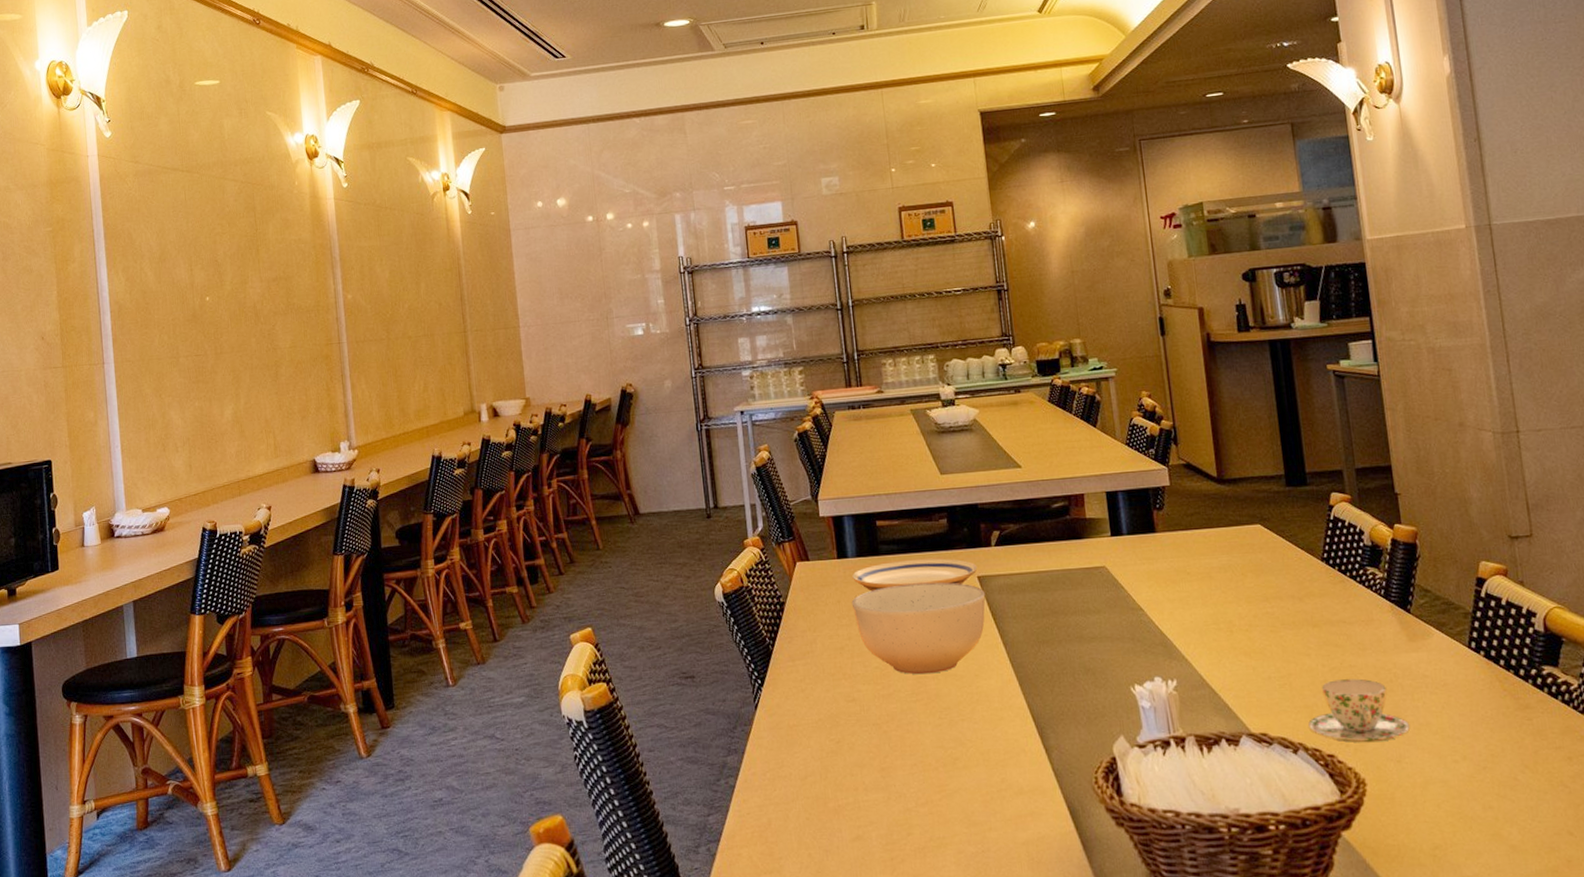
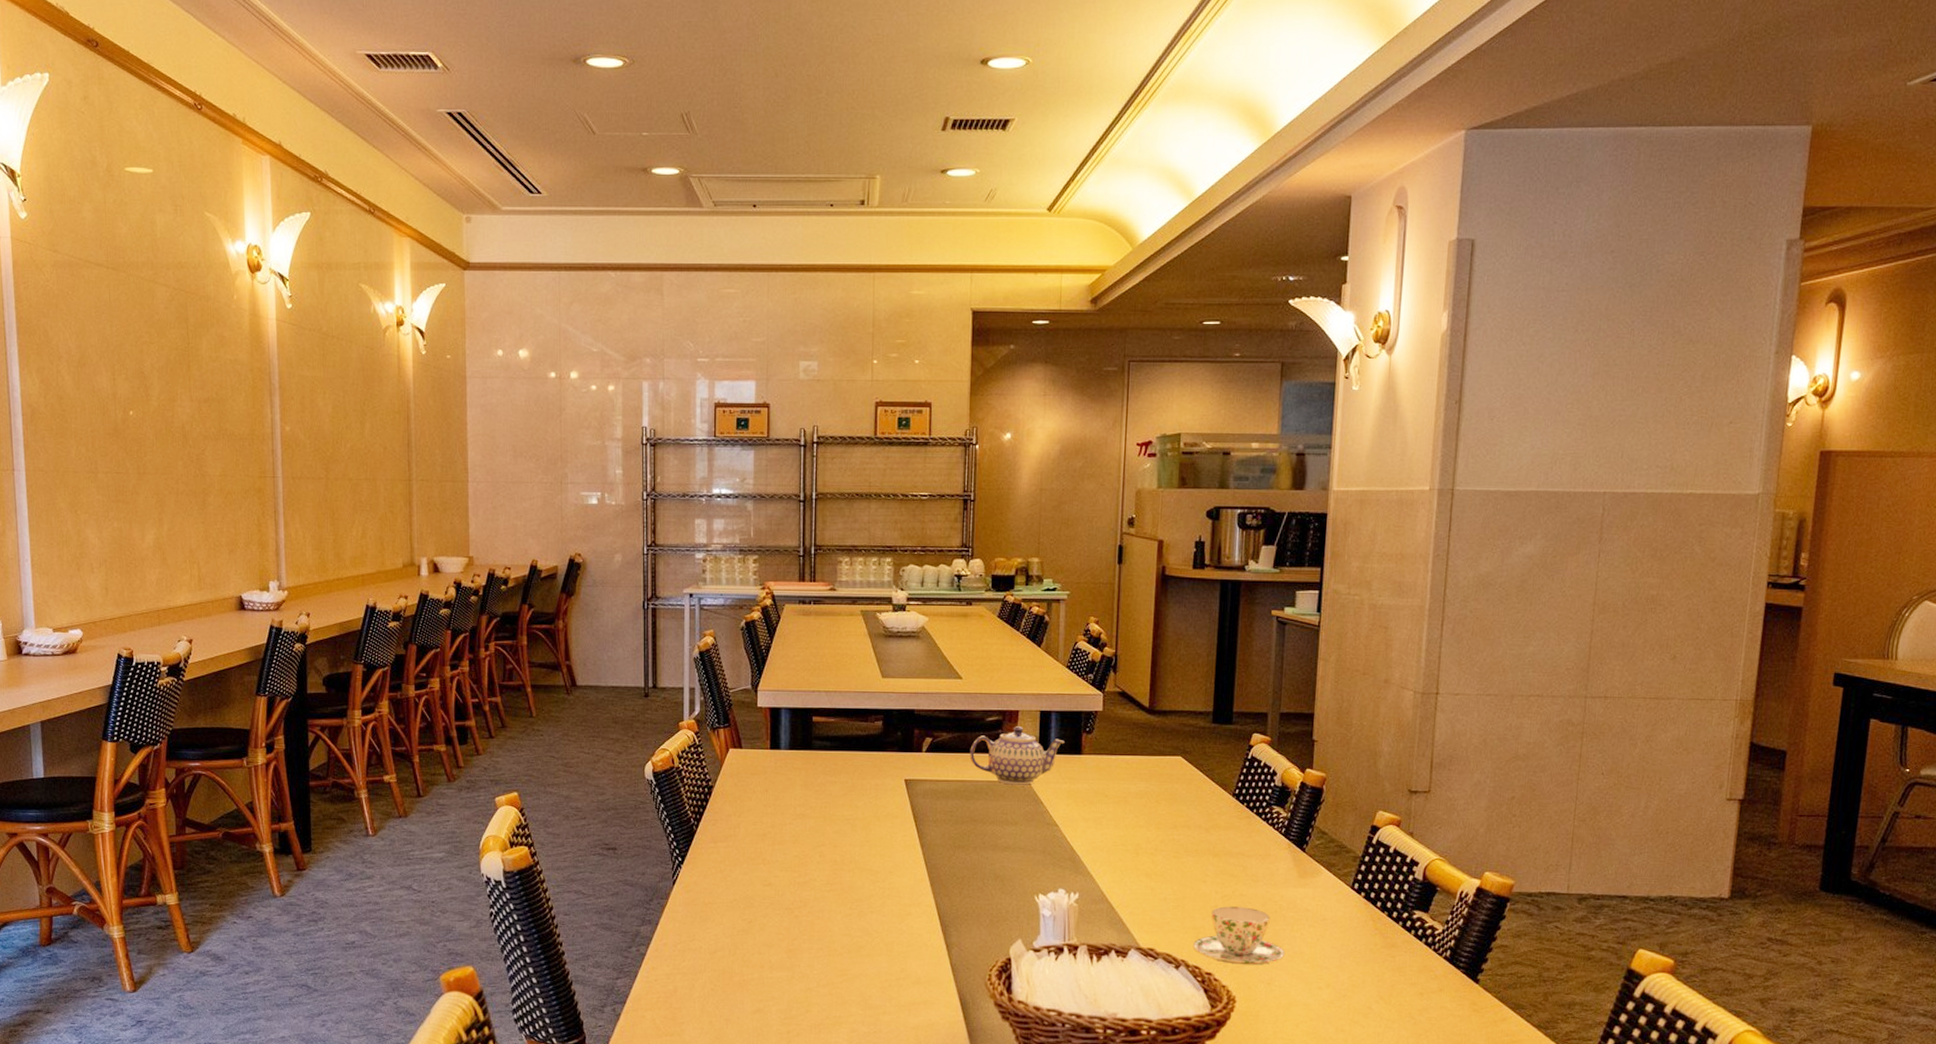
bowl: present [851,582,986,675] -> none [779,780,910,867]
plate: present [852,558,978,592] -> none [783,757,906,786]
teapot: none [1040,509,1136,572] -> present [969,725,1065,785]

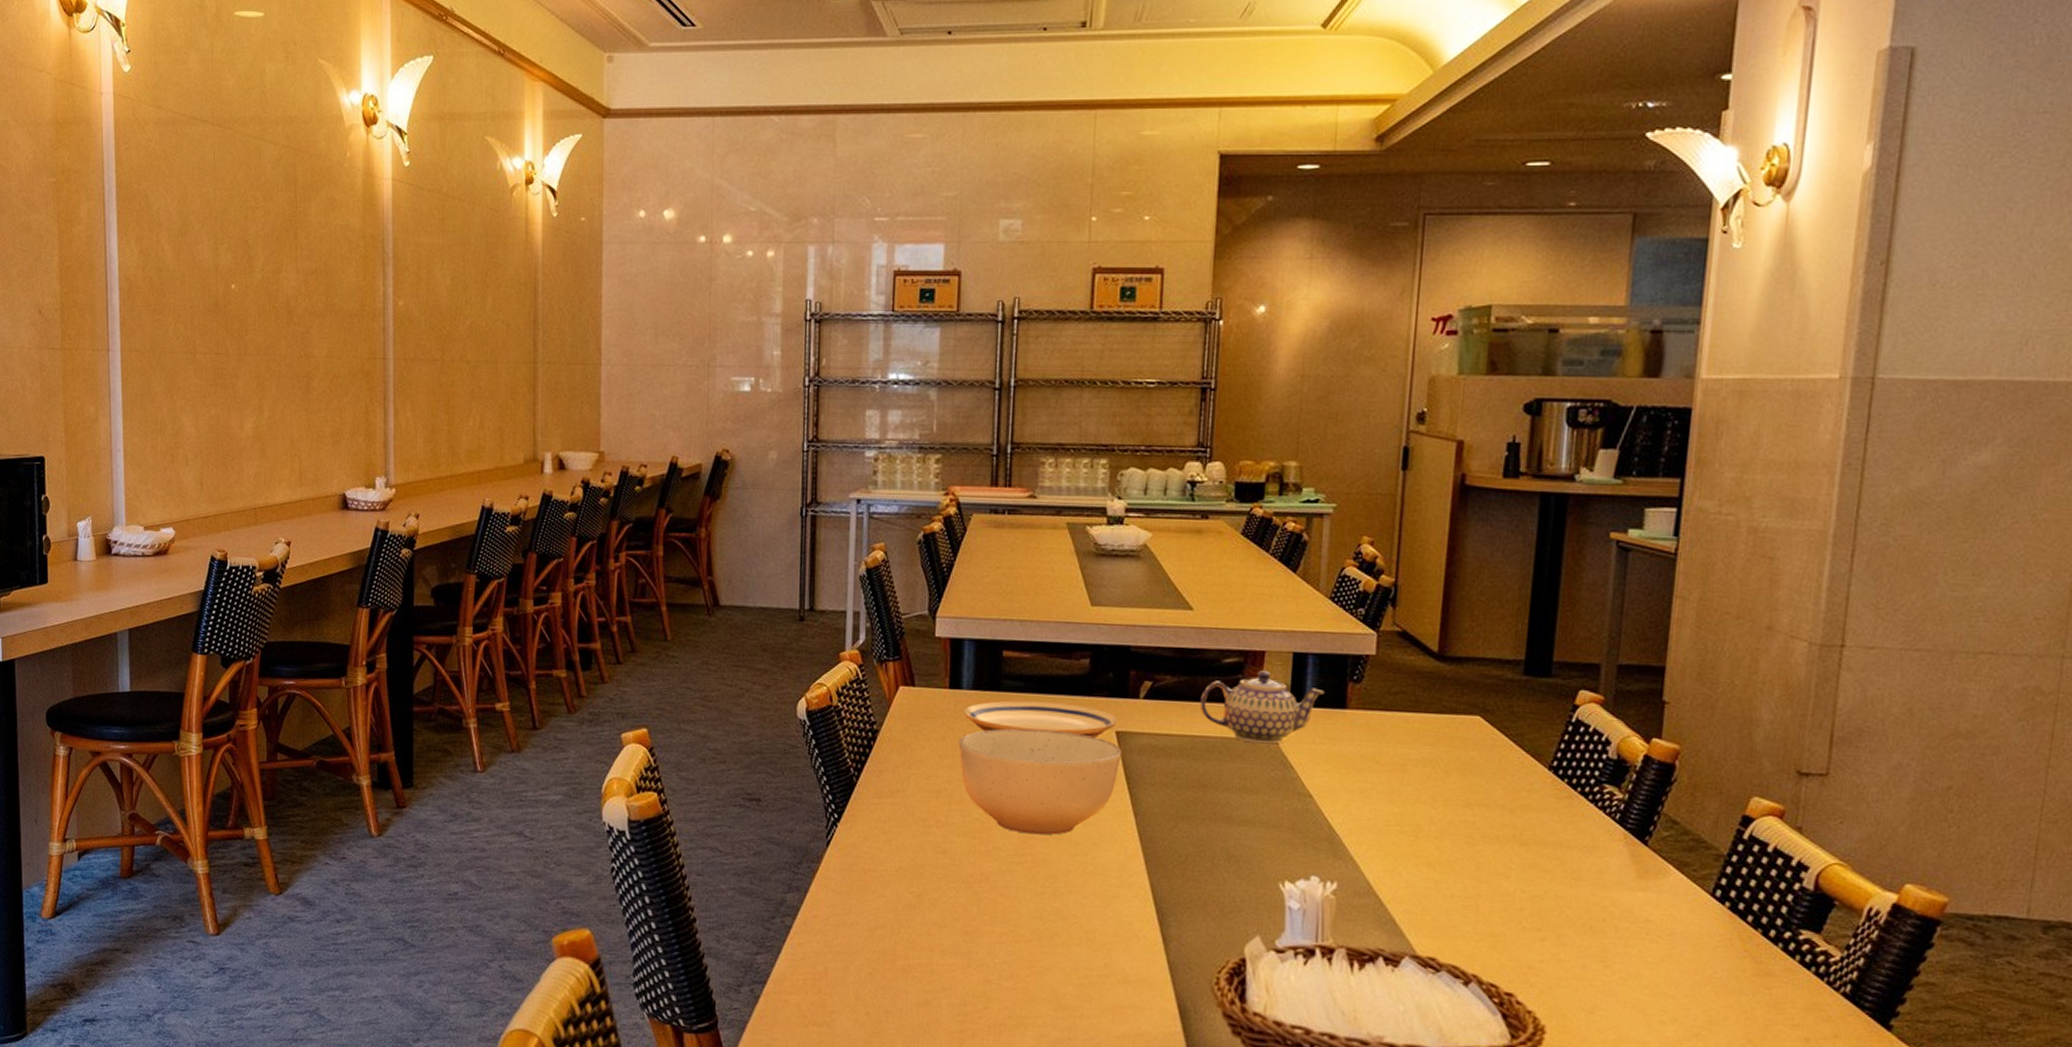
bowl: none [779,780,910,867] -> present [958,728,1122,835]
plate: none [783,757,906,786] -> present [964,700,1118,739]
teacup: present [1193,906,1286,965] -> none [1489,909,1616,988]

